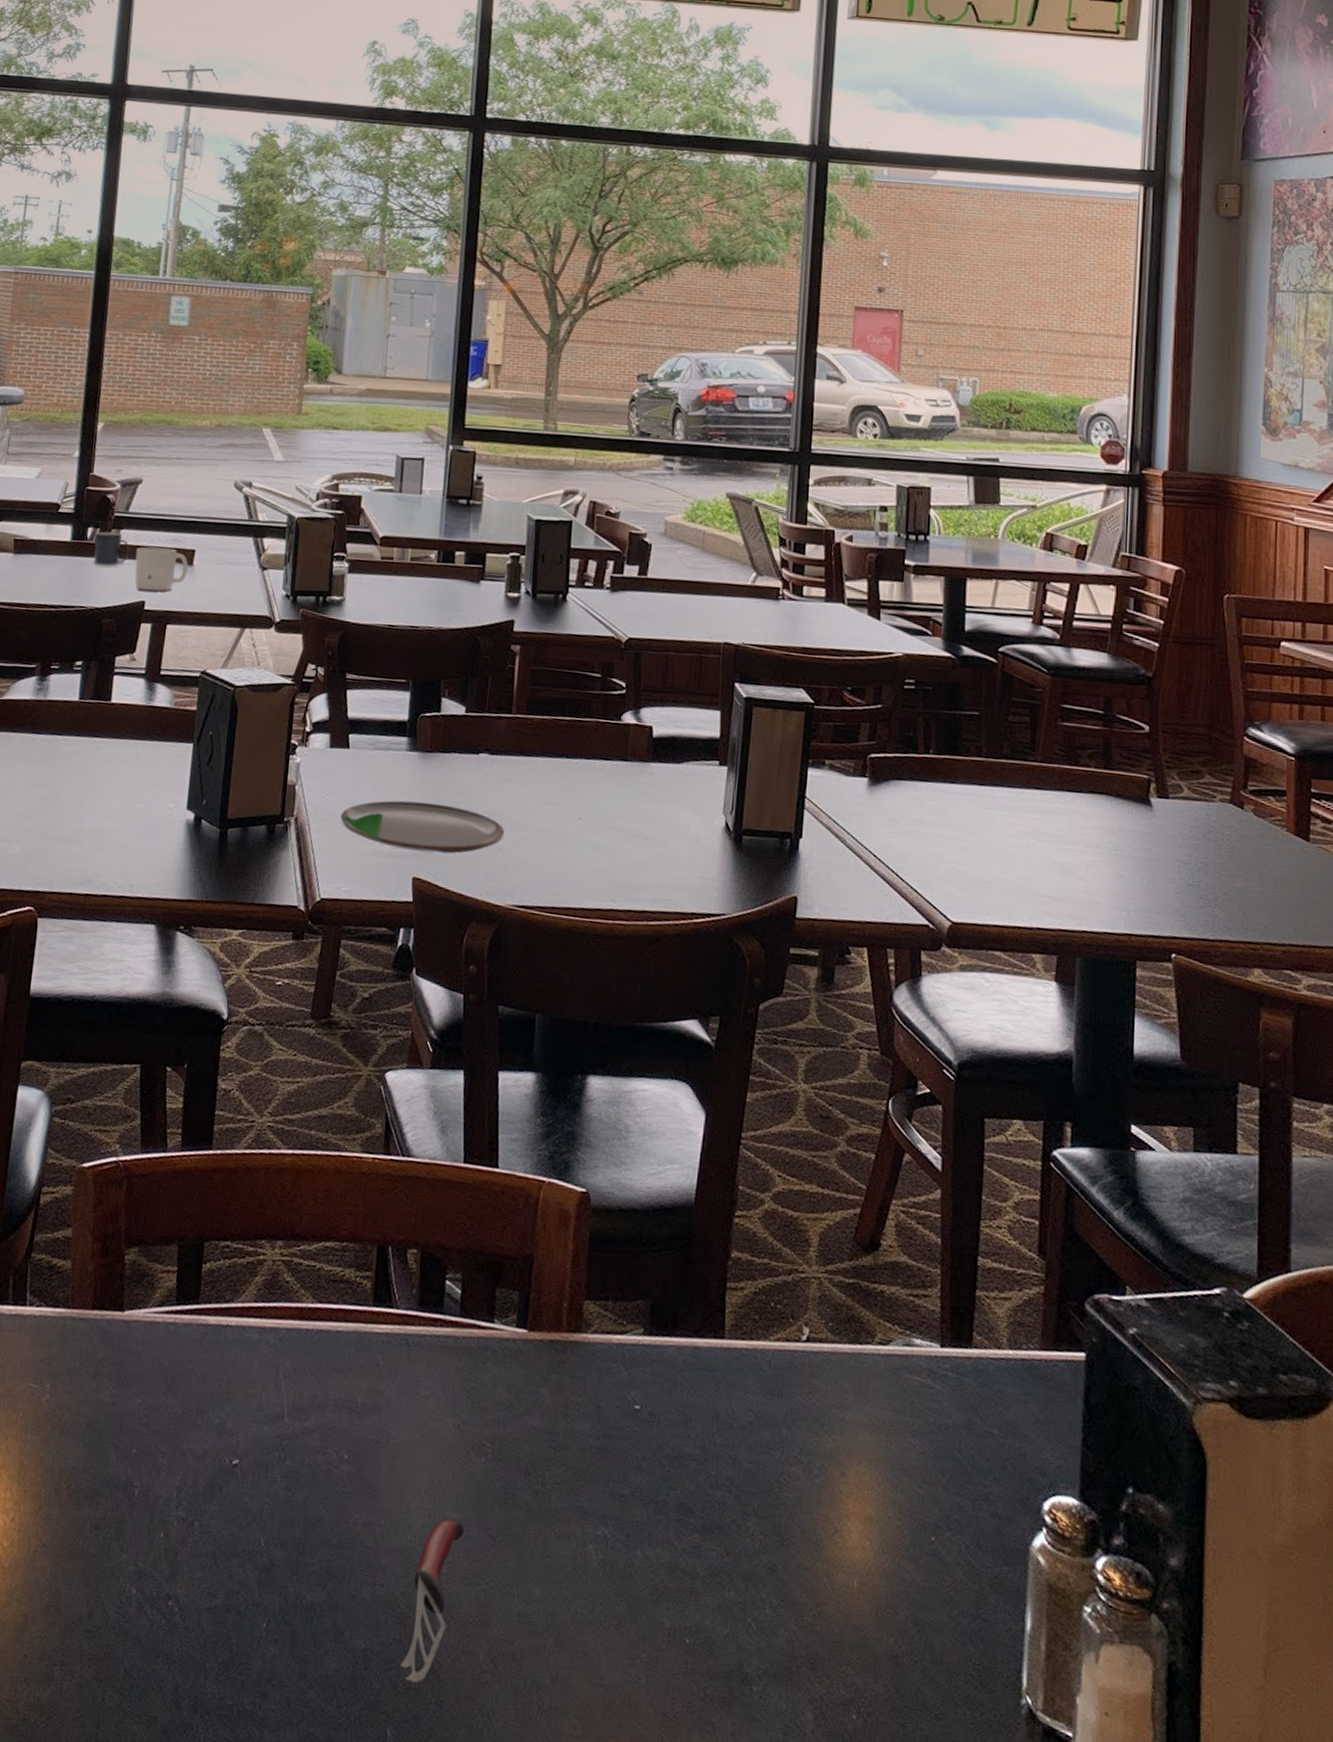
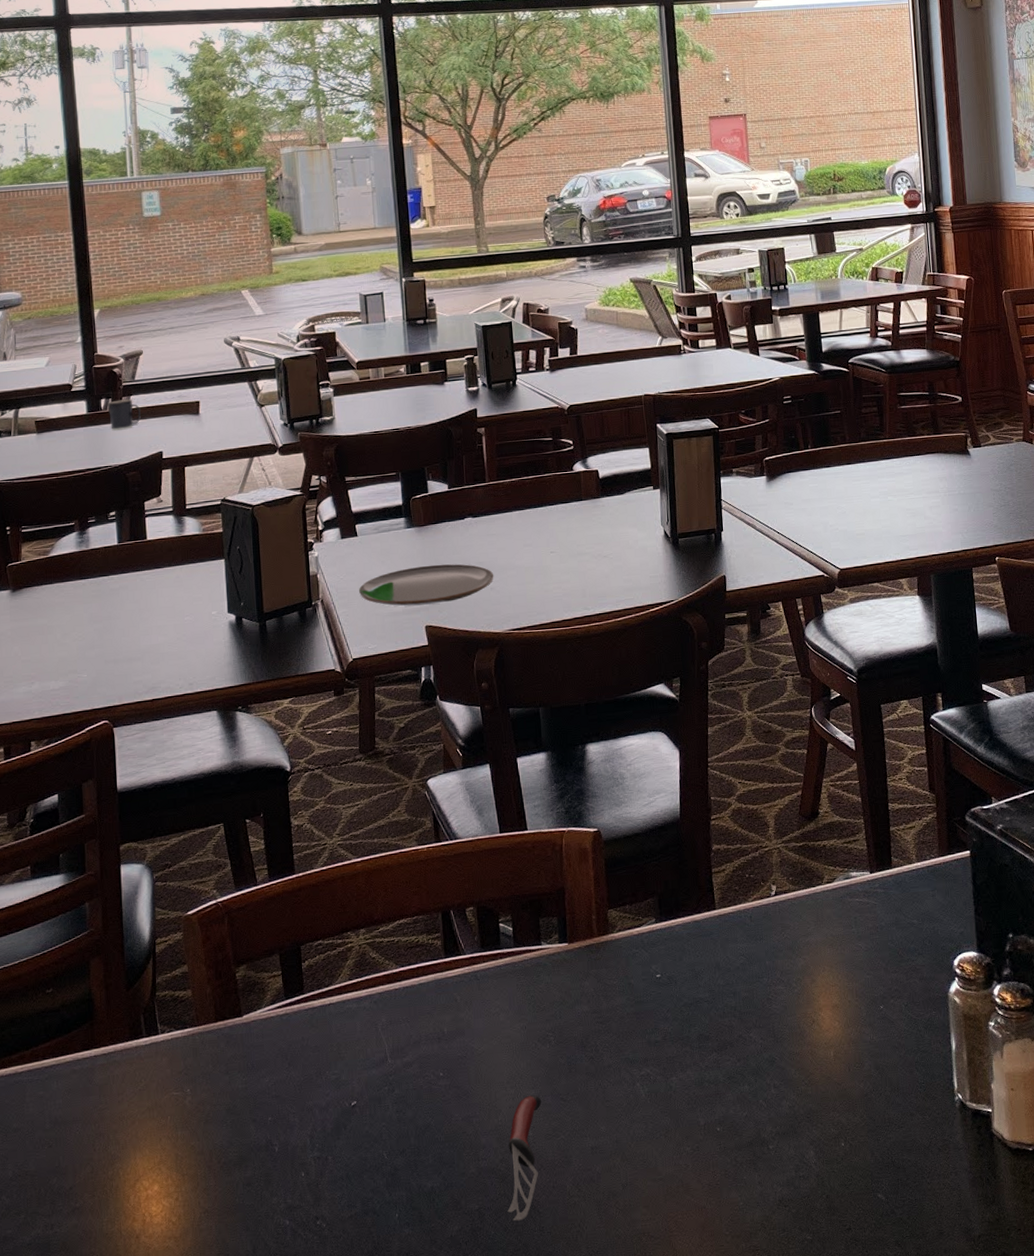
mug: present [134,547,188,592] -> none [147,403,196,443]

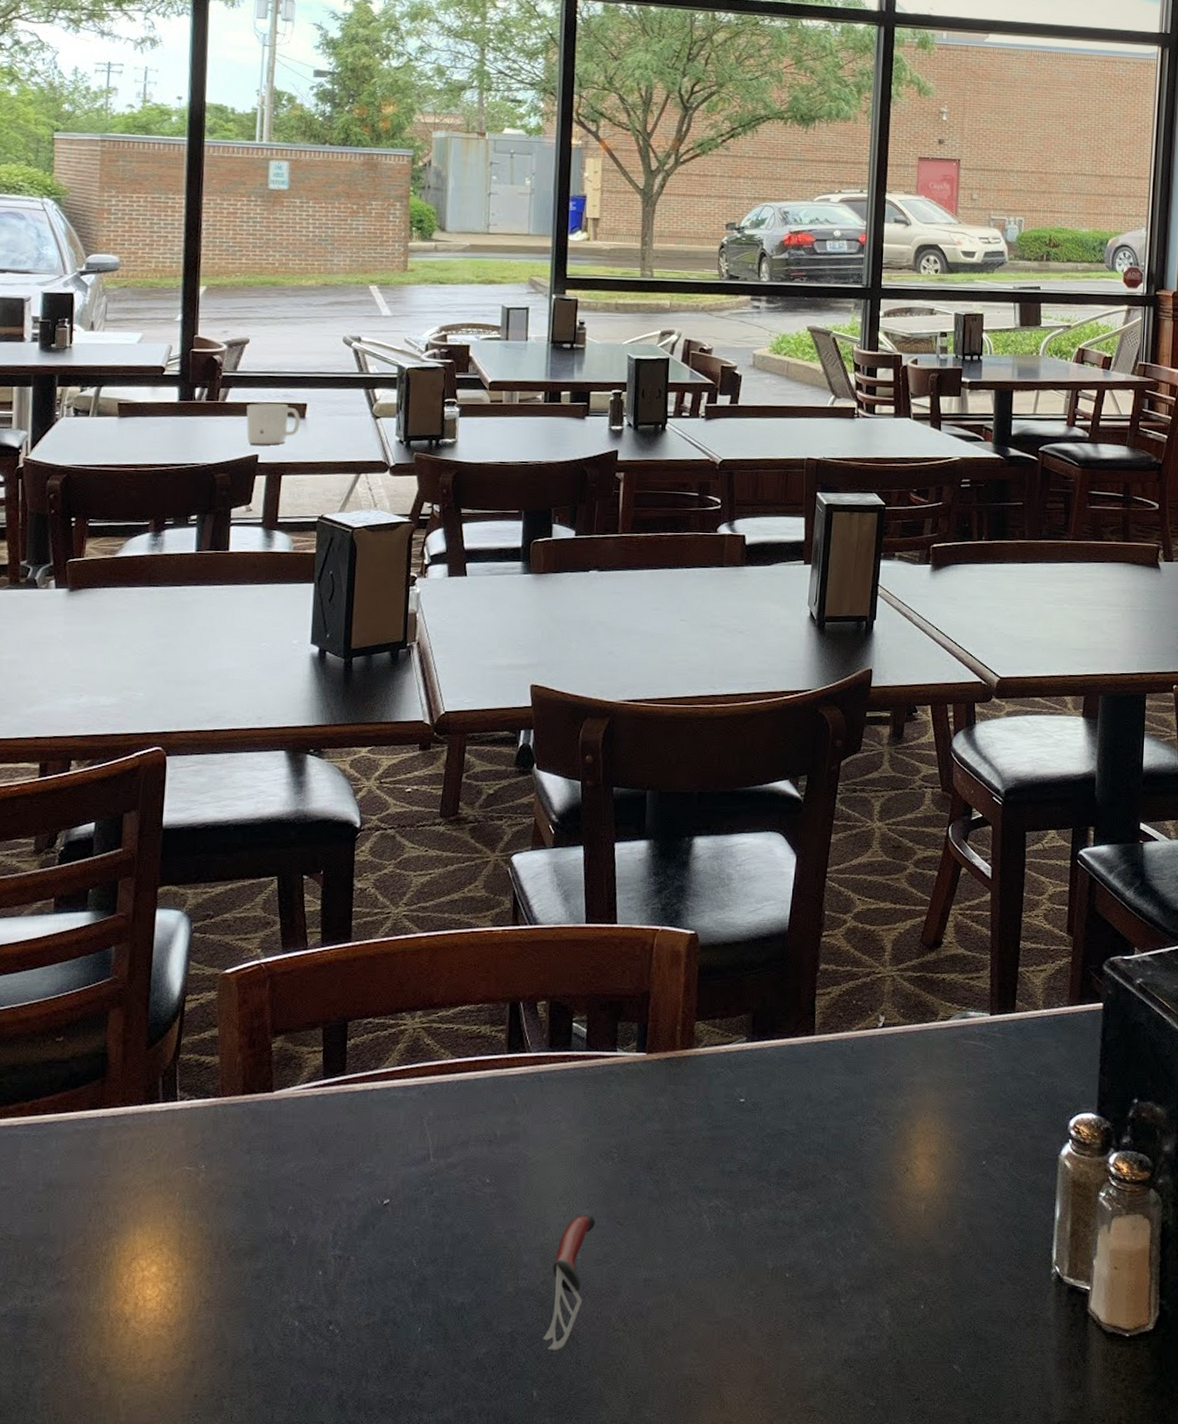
mug: present [107,399,141,432] -> none [202,391,239,426]
mug: none [147,403,196,443] -> present [246,403,301,446]
plate: present [358,564,494,607] -> none [460,618,615,663]

